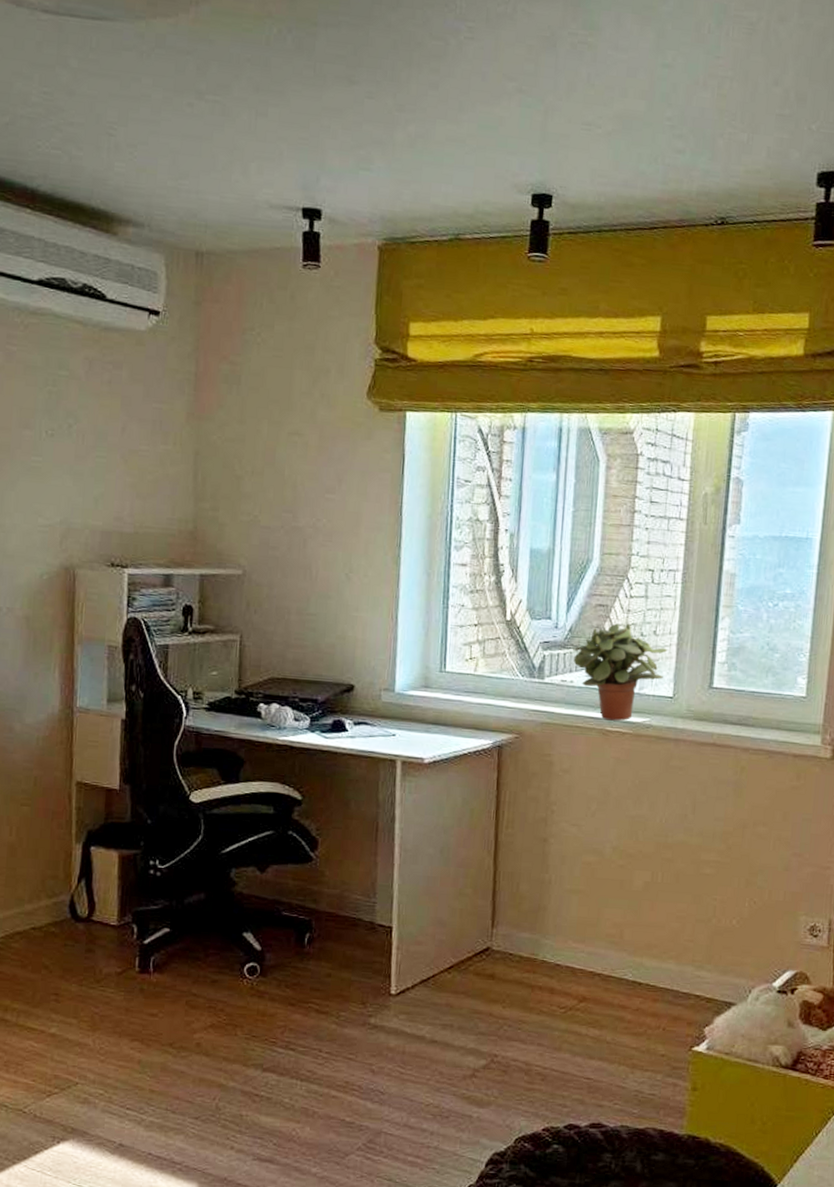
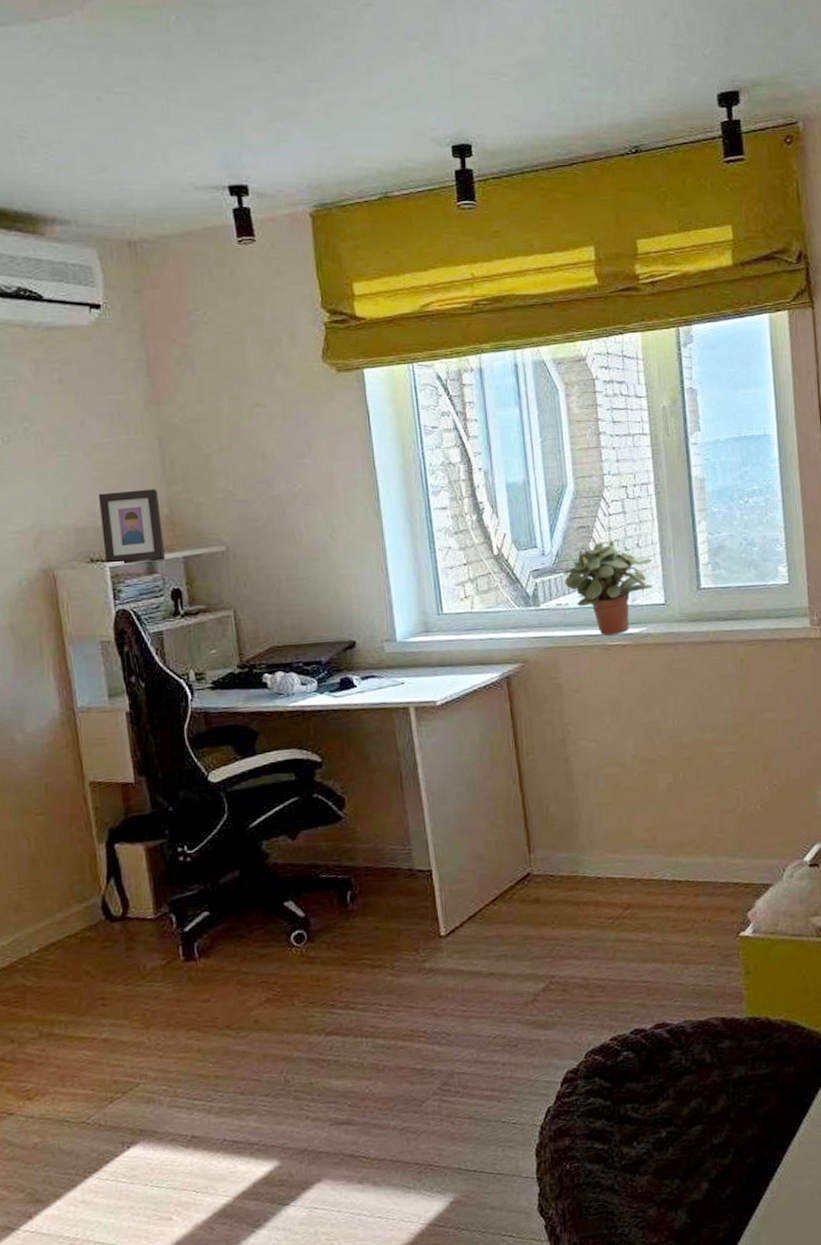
picture frame: none [125,499,186,575] -> present [99,489,165,565]

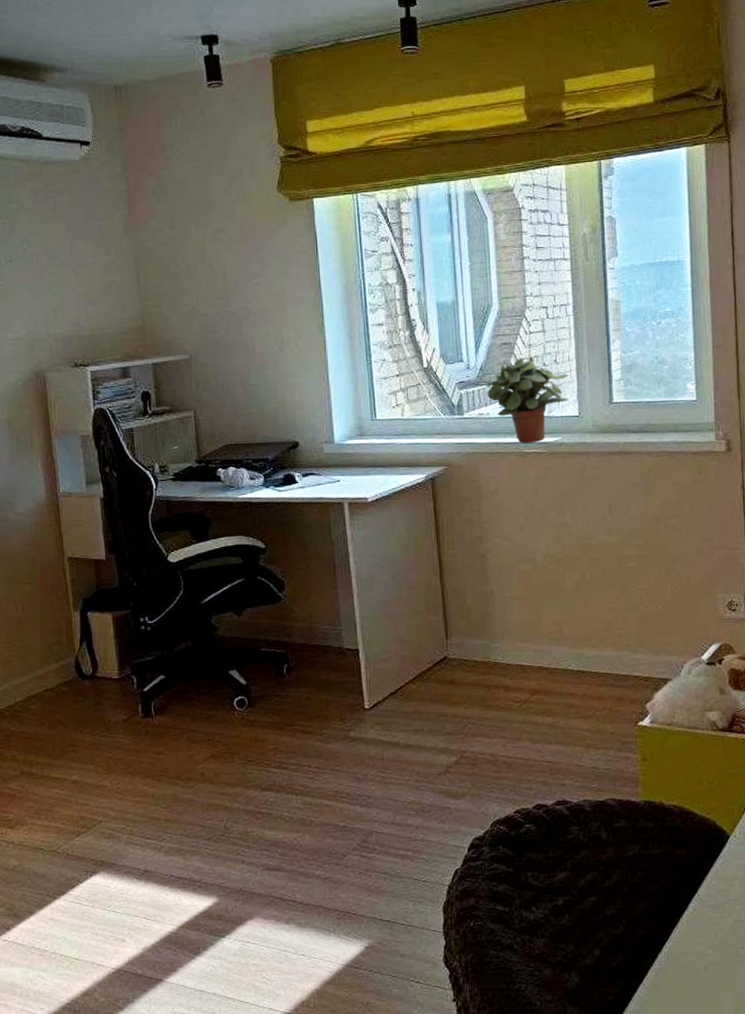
picture frame: present [99,489,165,565] -> none [83,303,137,370]

